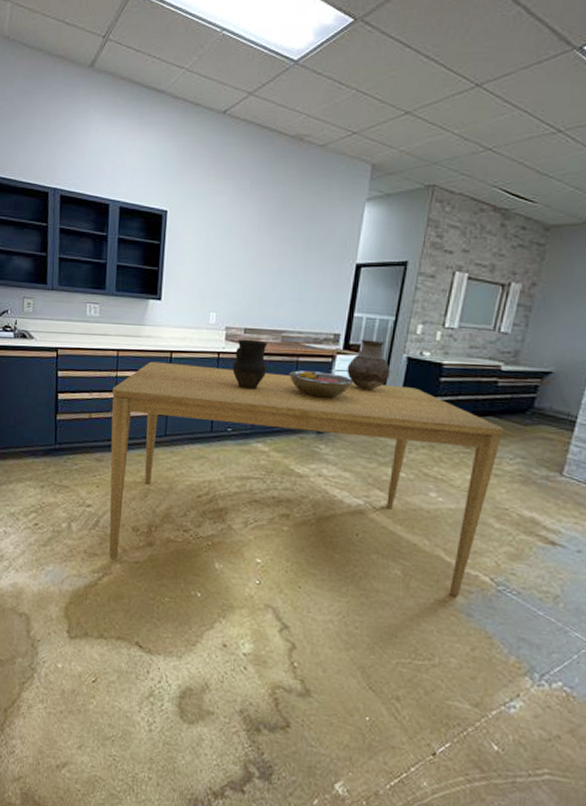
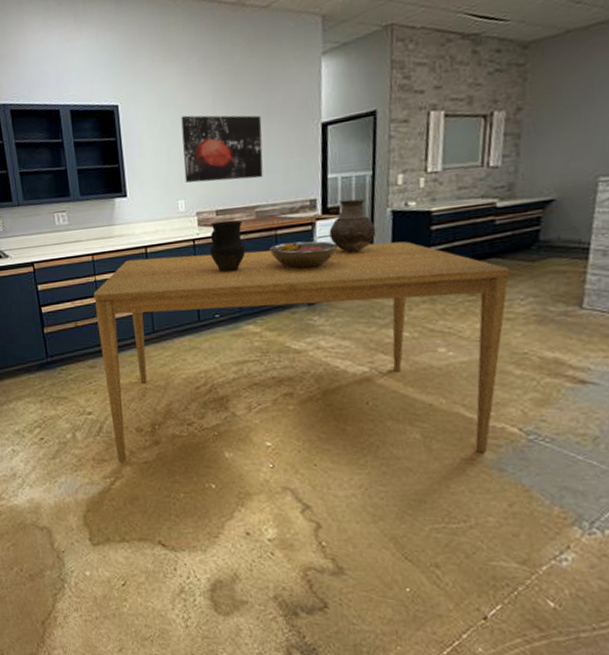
wall art: none [220,233,301,305] -> present [181,115,263,183]

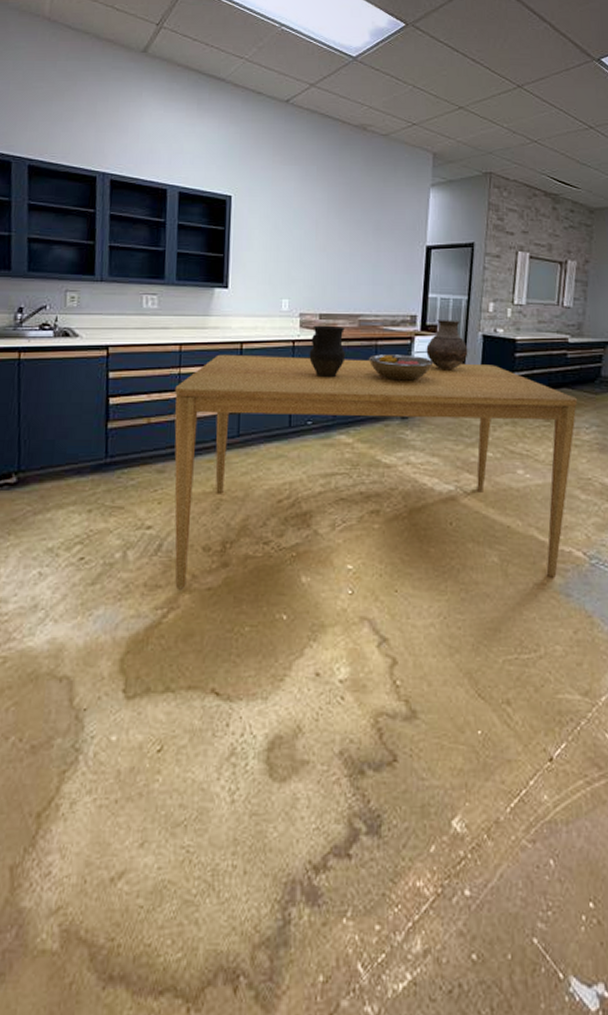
wall art: present [181,115,263,183] -> none [292,218,372,288]

